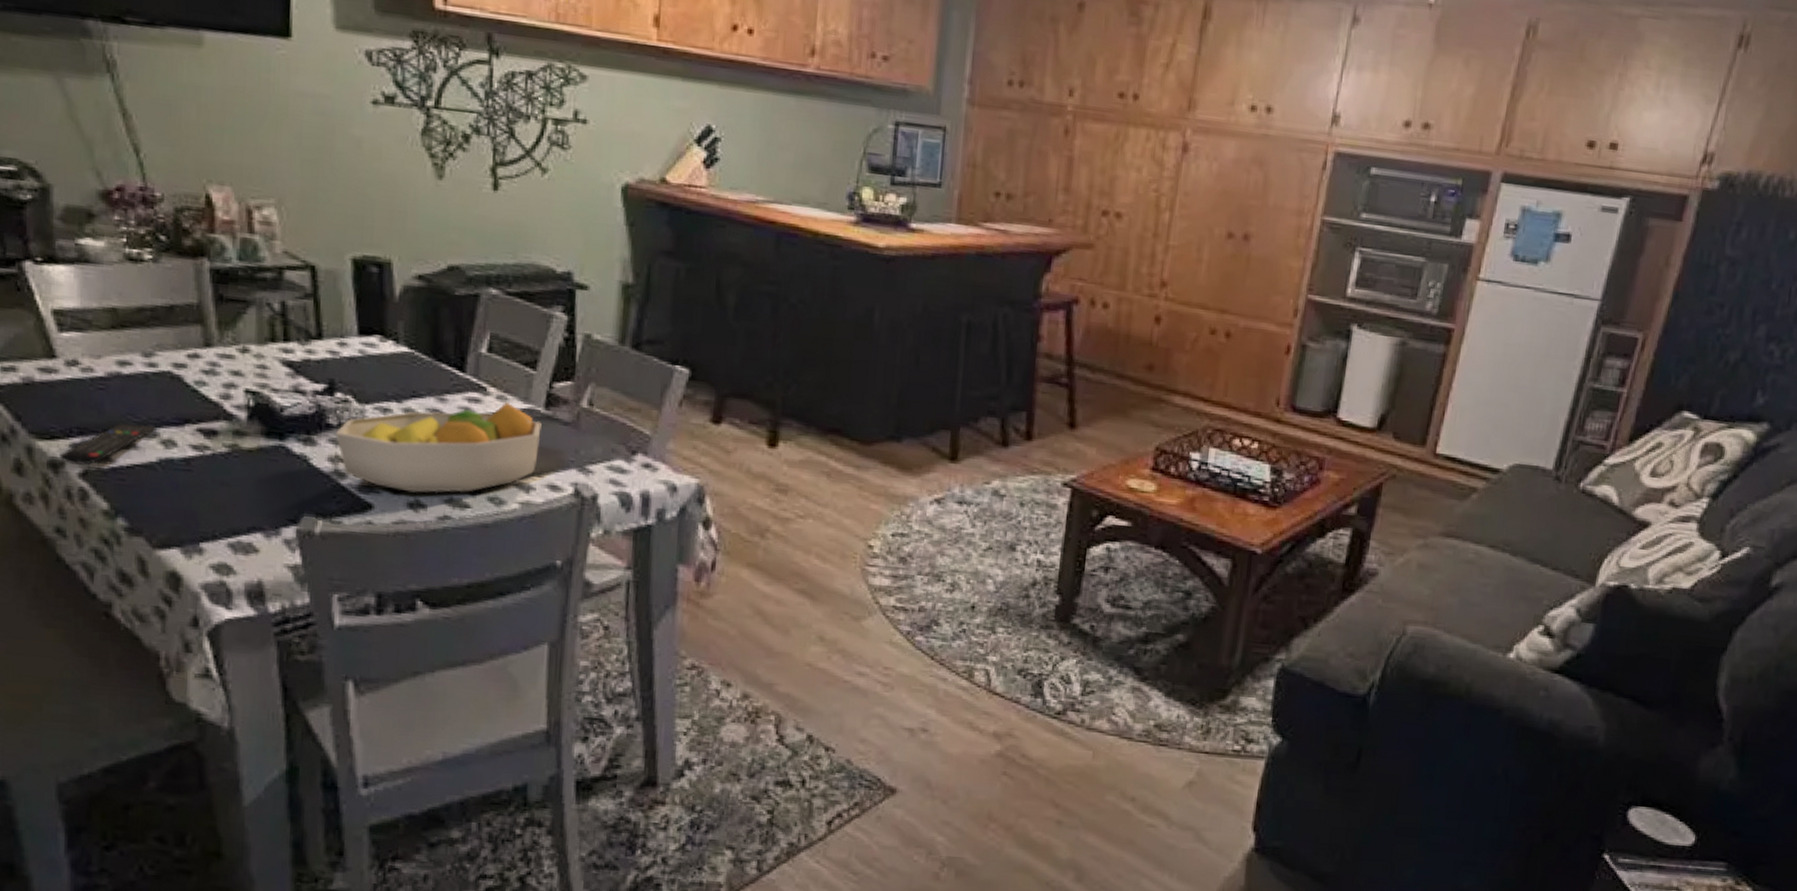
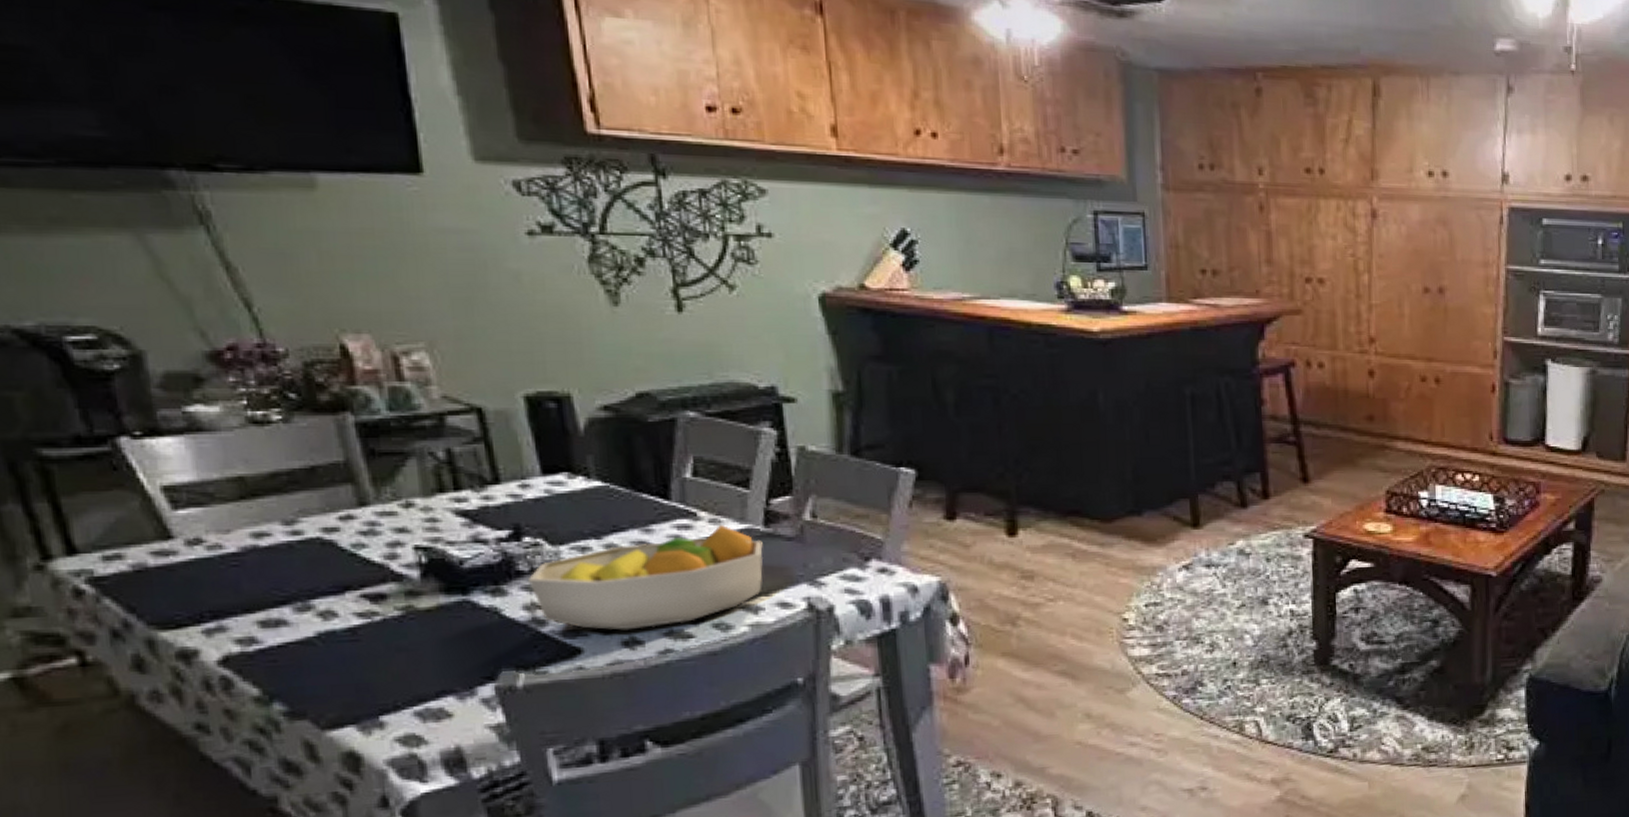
remote control: present [60,423,155,466] -> none [191,597,308,653]

